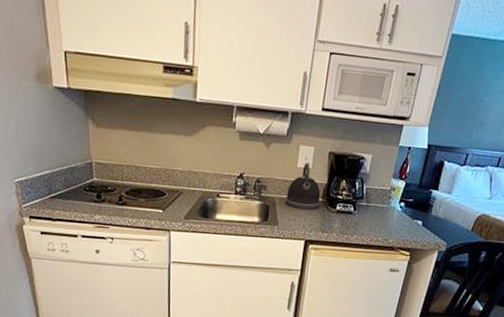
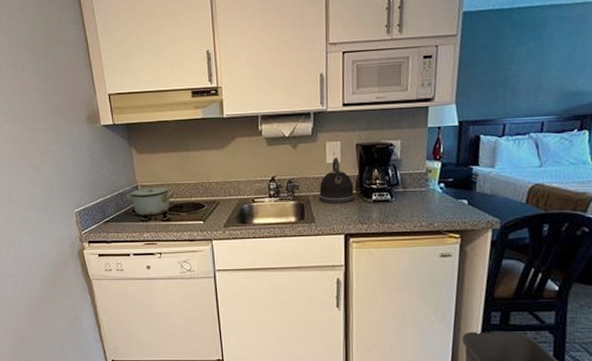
cooking pot: none [78,165,134,198] -> present [126,186,175,216]

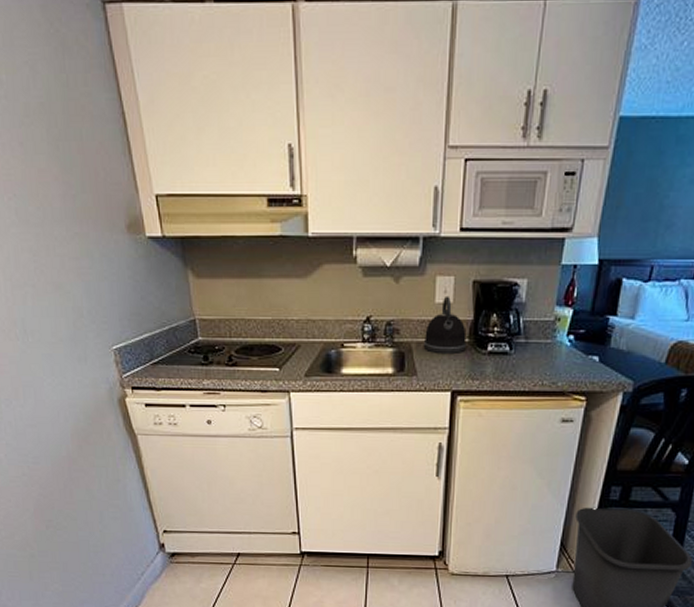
cooking pot: present [126,186,175,216] -> none [180,321,243,359]

